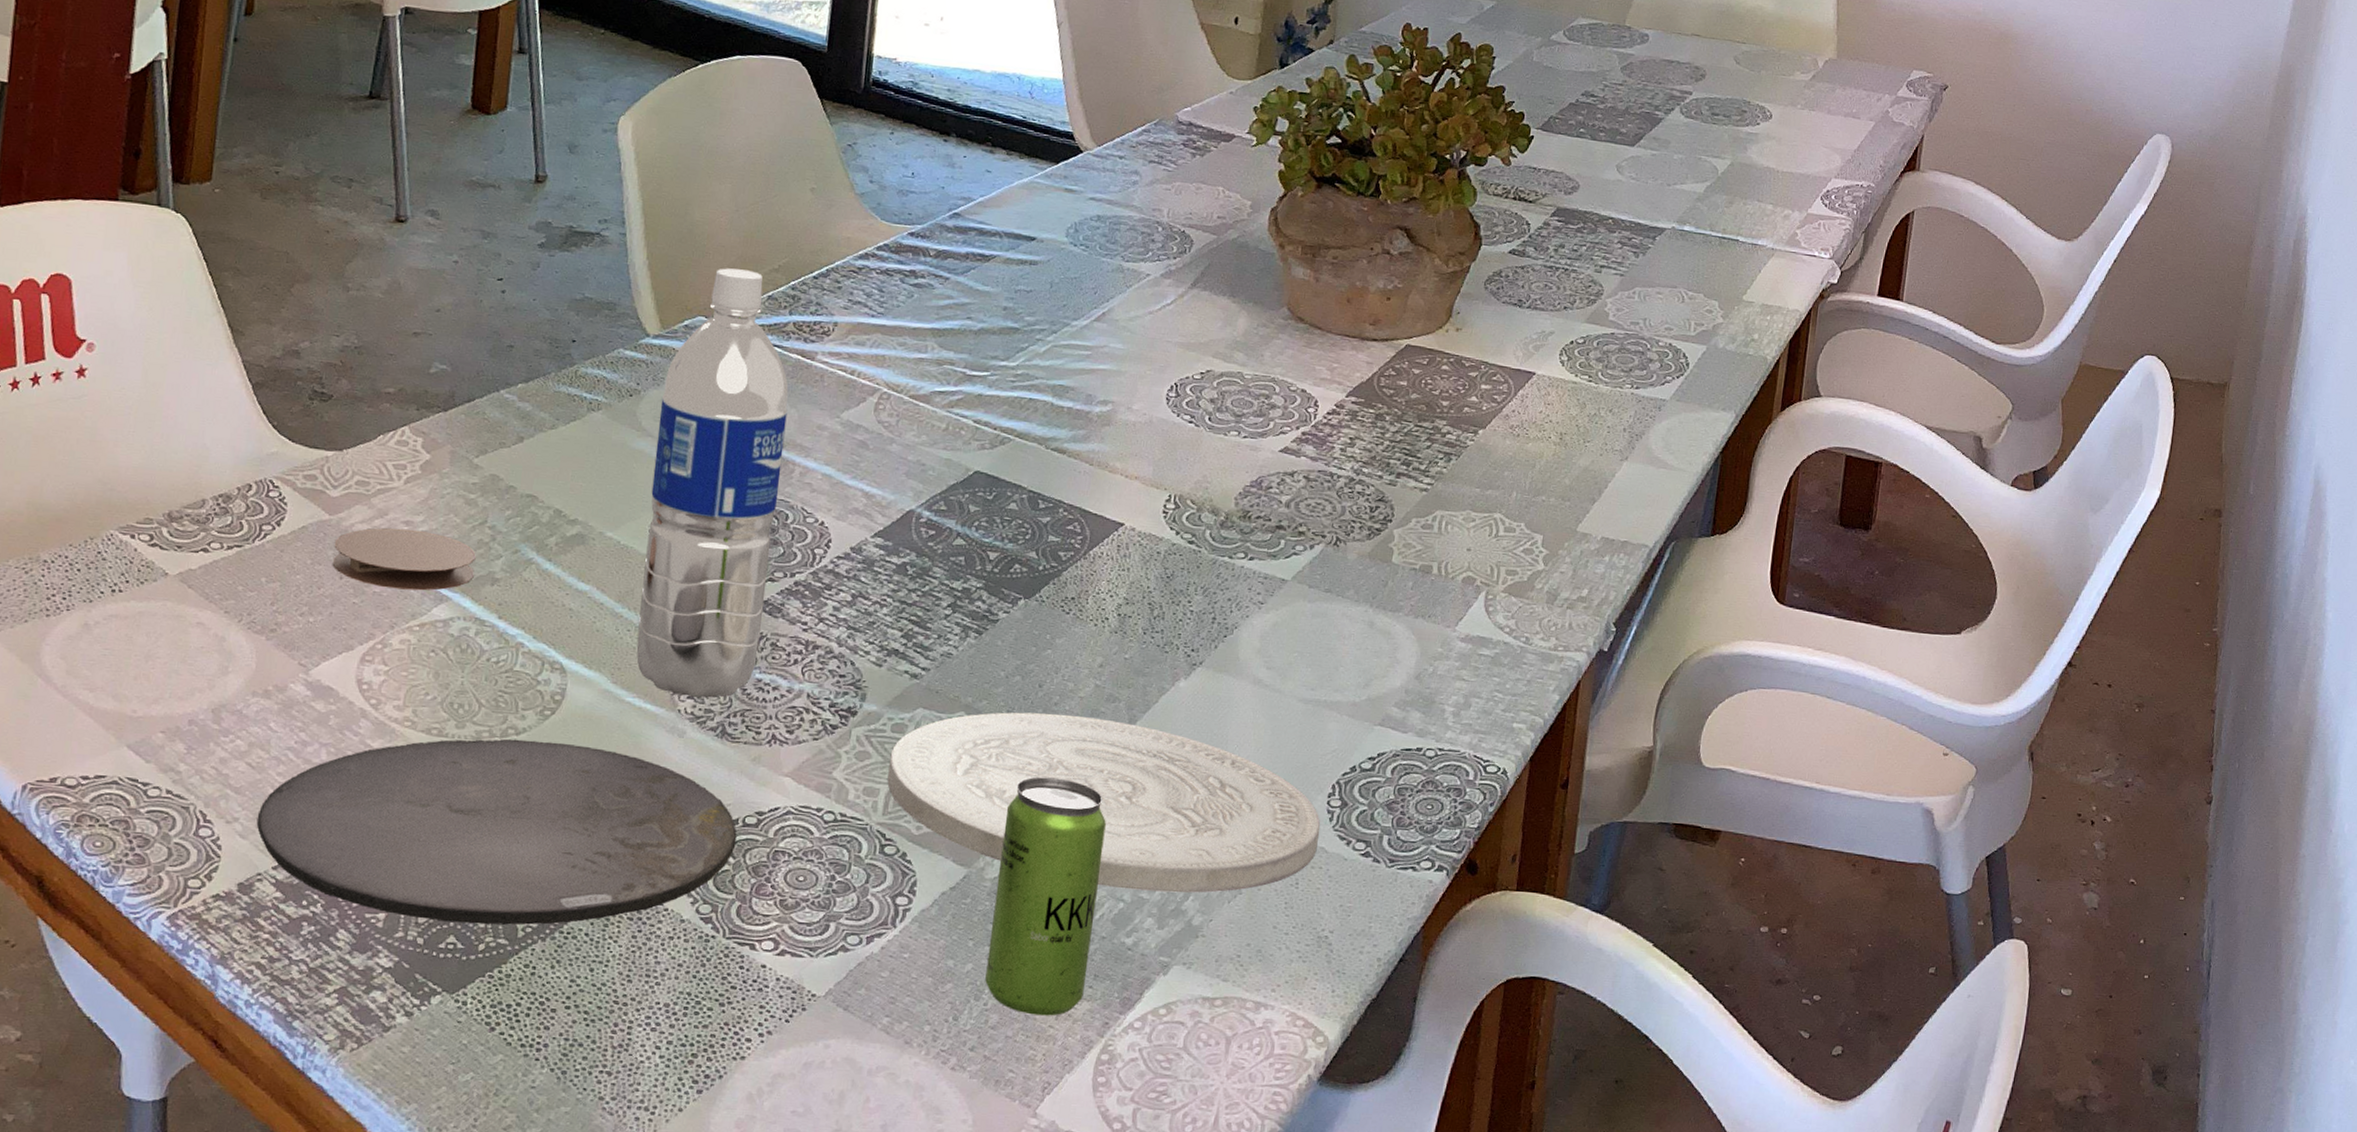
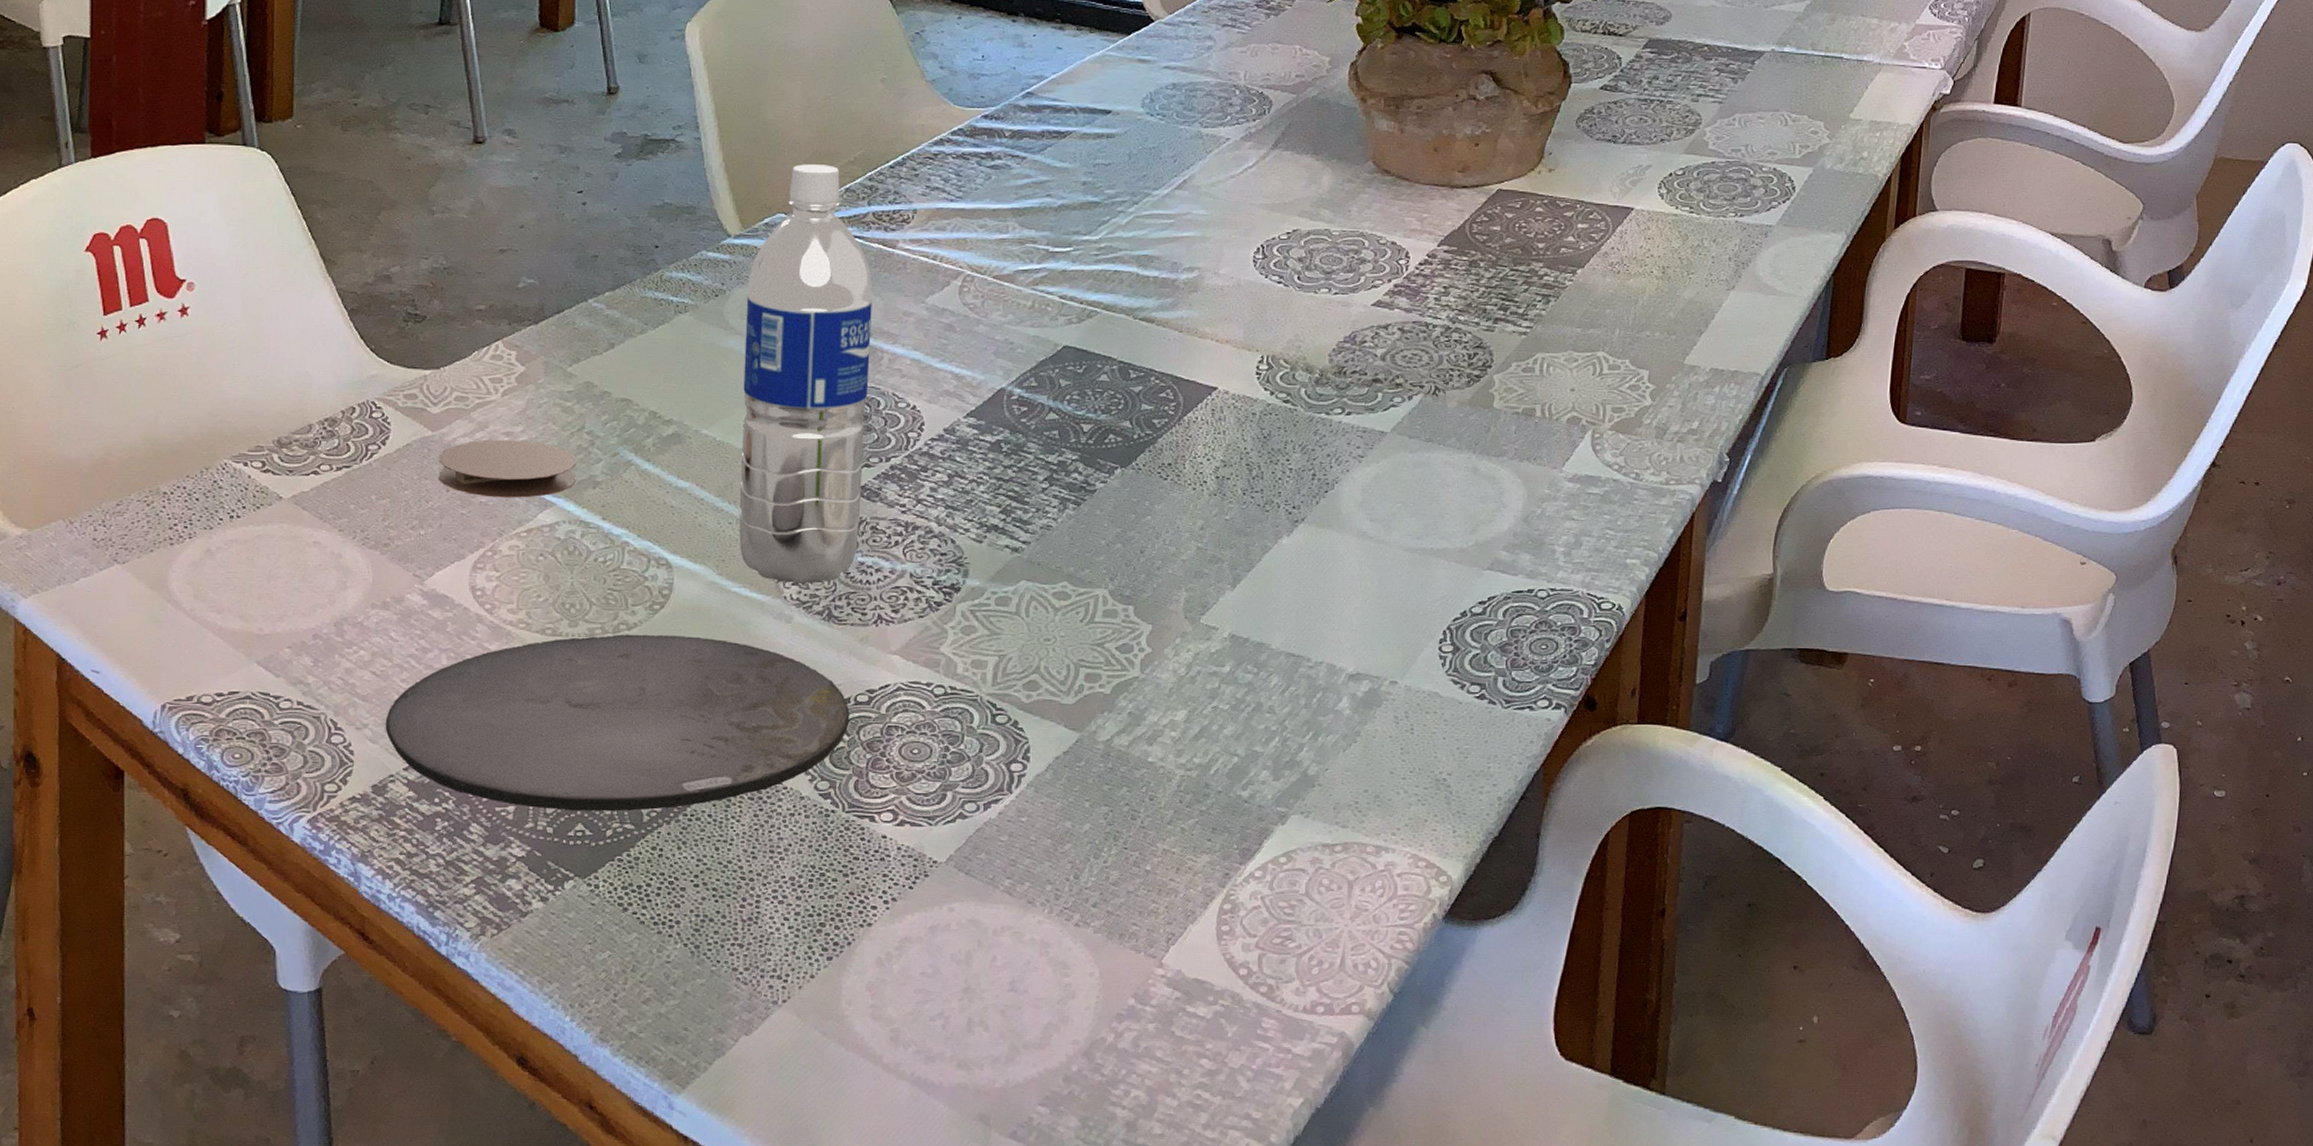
plate: present [887,712,1321,893] -> none [995,577,1433,745]
beverage can: present [985,776,1106,1016] -> none [1104,640,1216,870]

